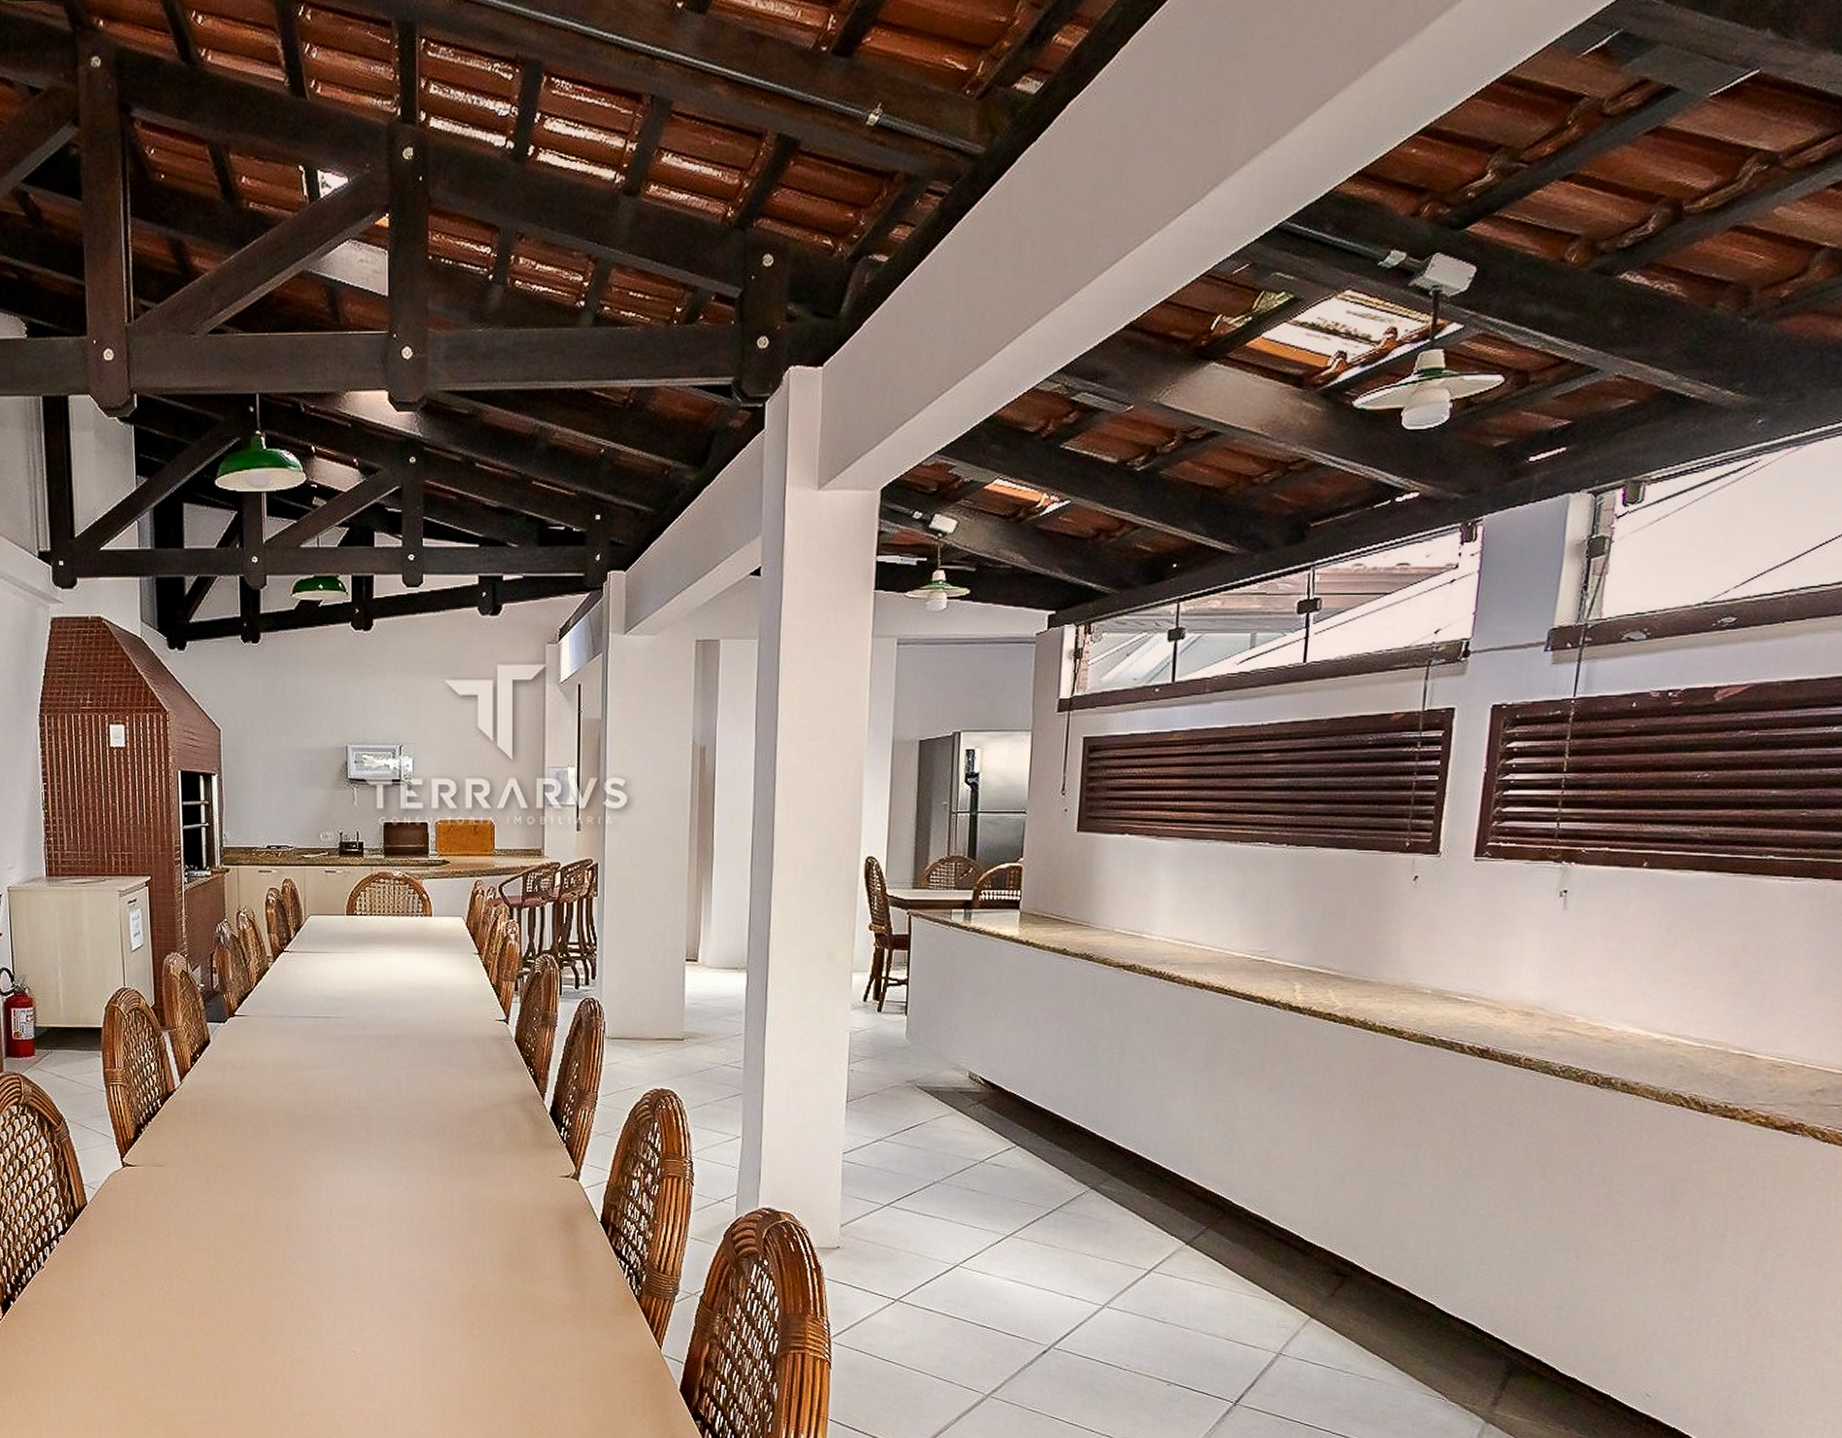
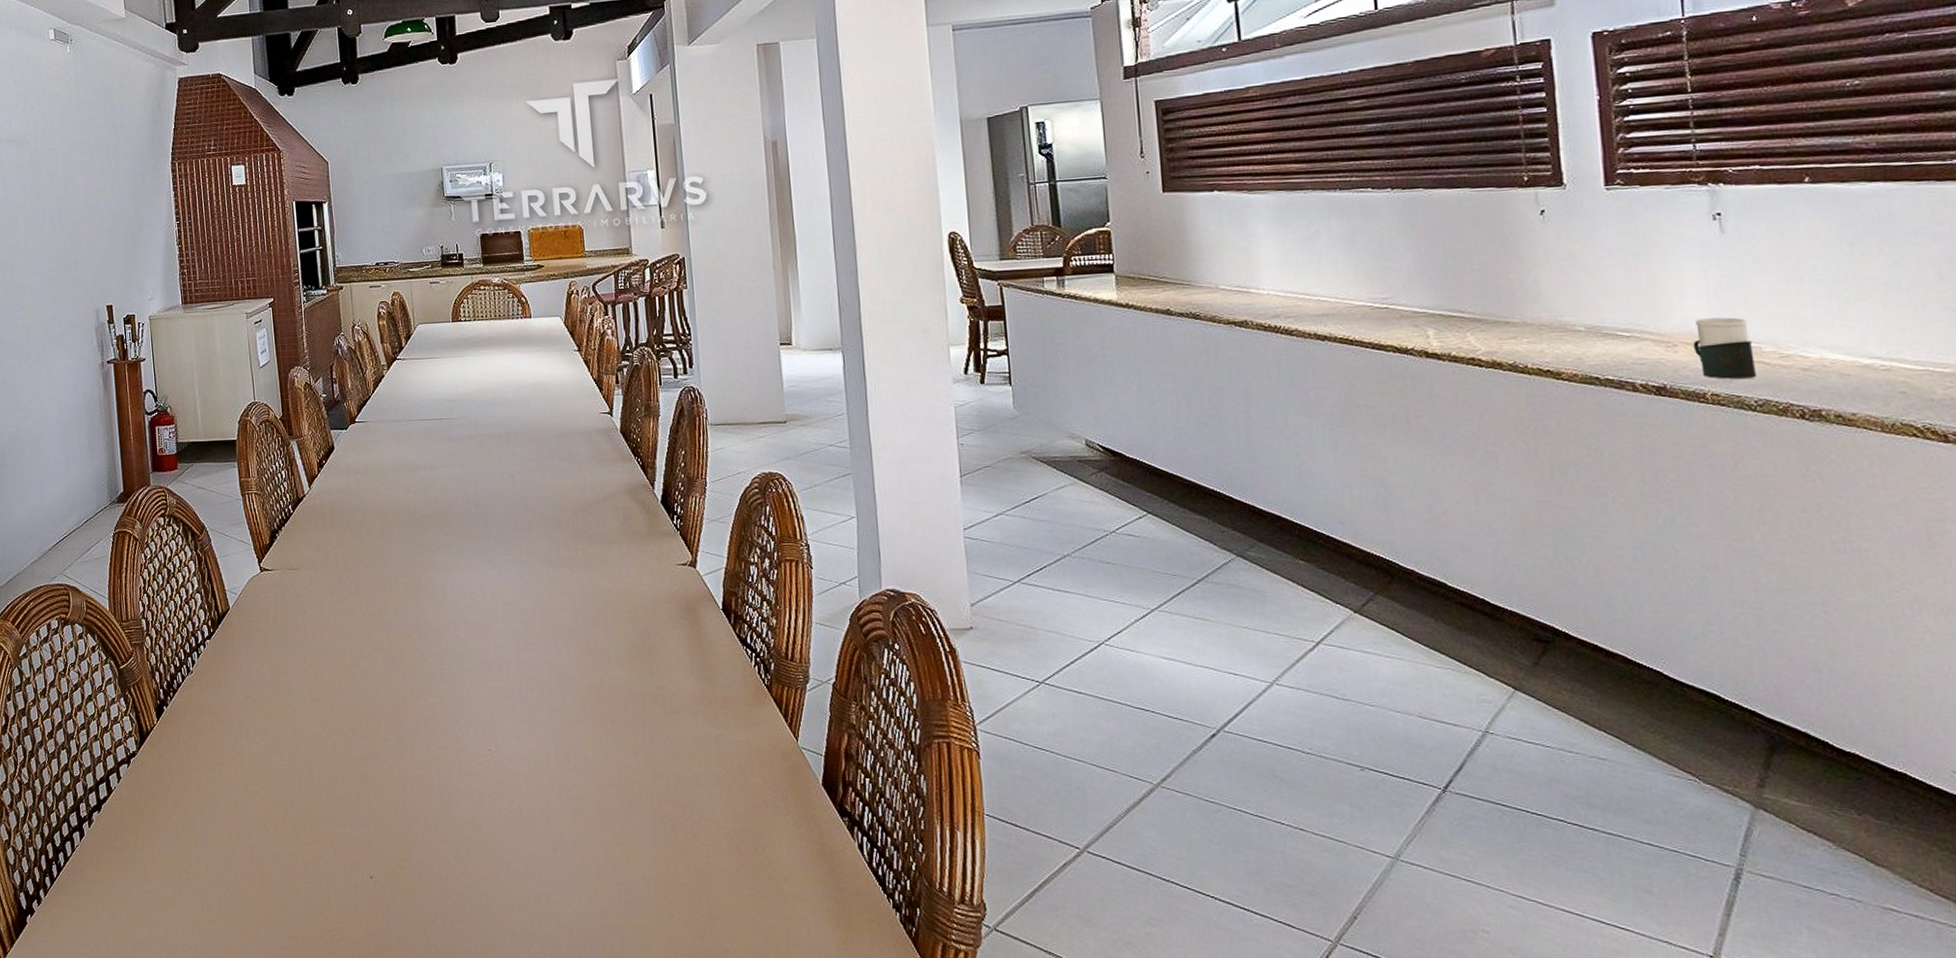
cup: none [1518,989,1569,1046] -> present [1693,317,1757,379]

